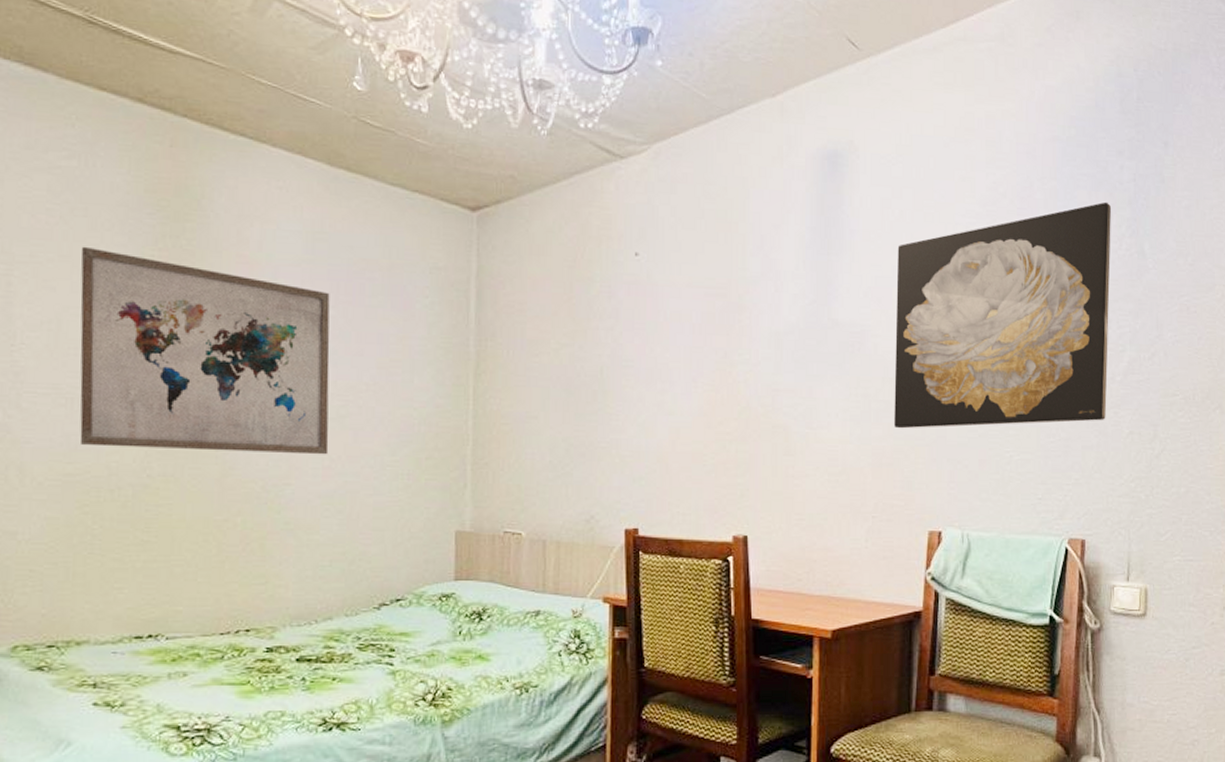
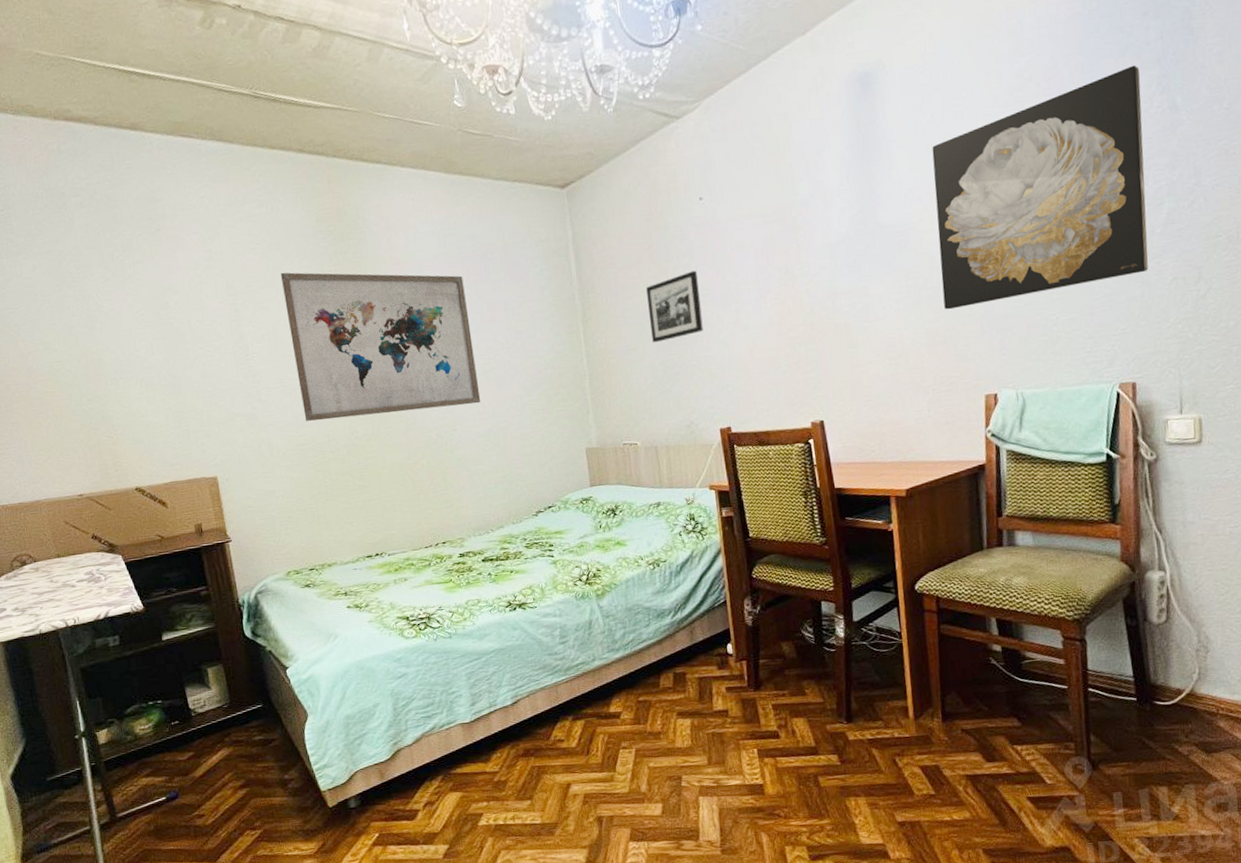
picture frame: none [557,335,621,414] -> present [646,270,704,343]

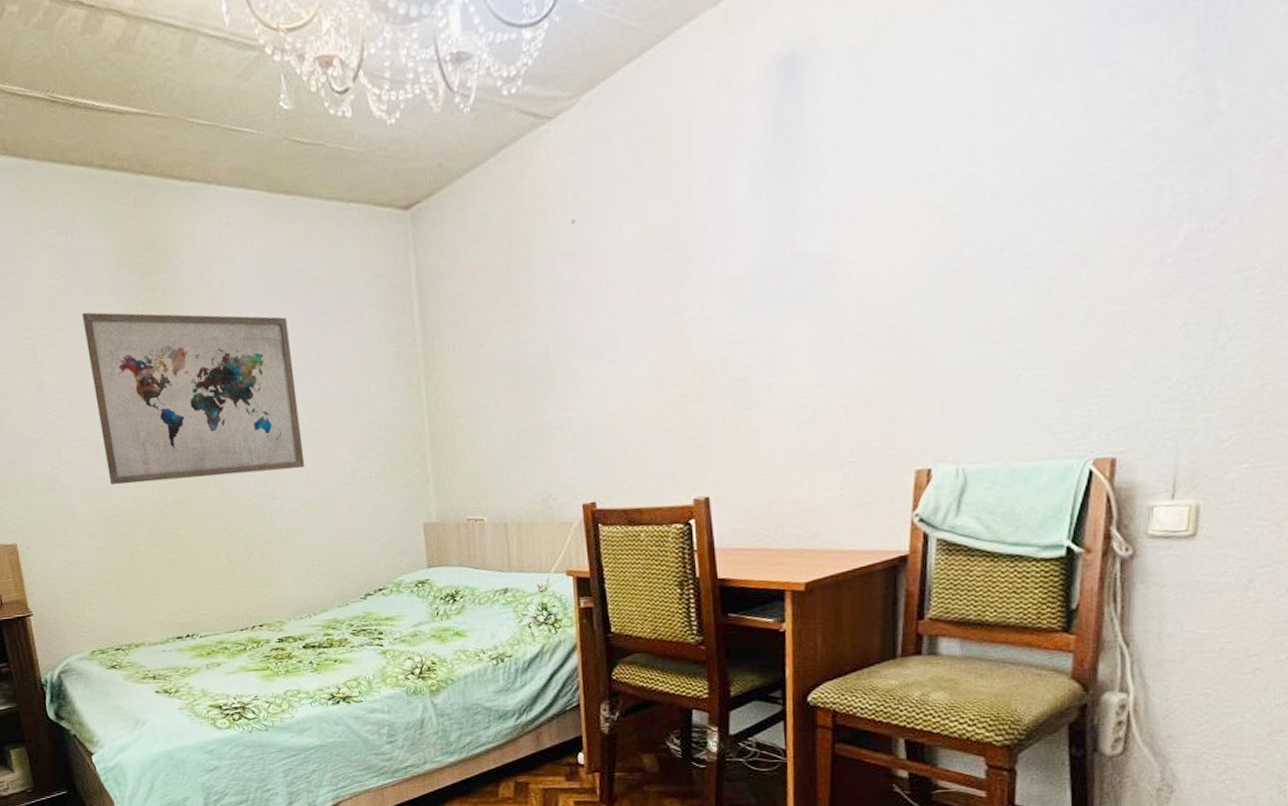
picture frame: present [646,270,704,343] -> none [502,311,569,400]
wall art: present [932,65,1148,310] -> none [871,34,1169,363]

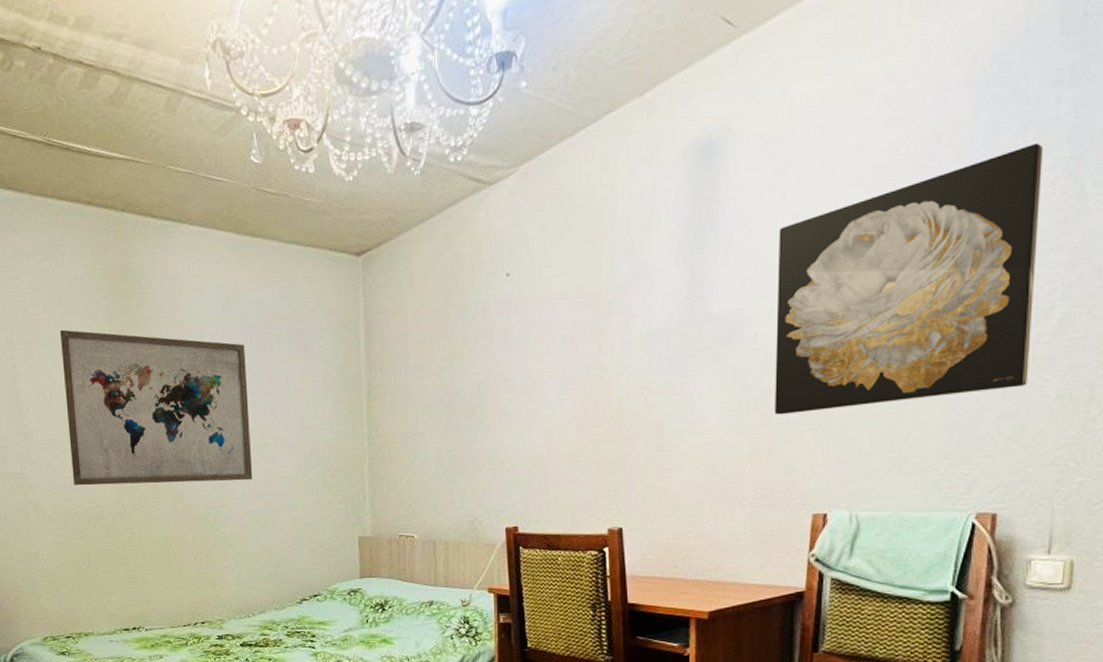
wall art: none [871,34,1169,363] -> present [775,142,1044,415]

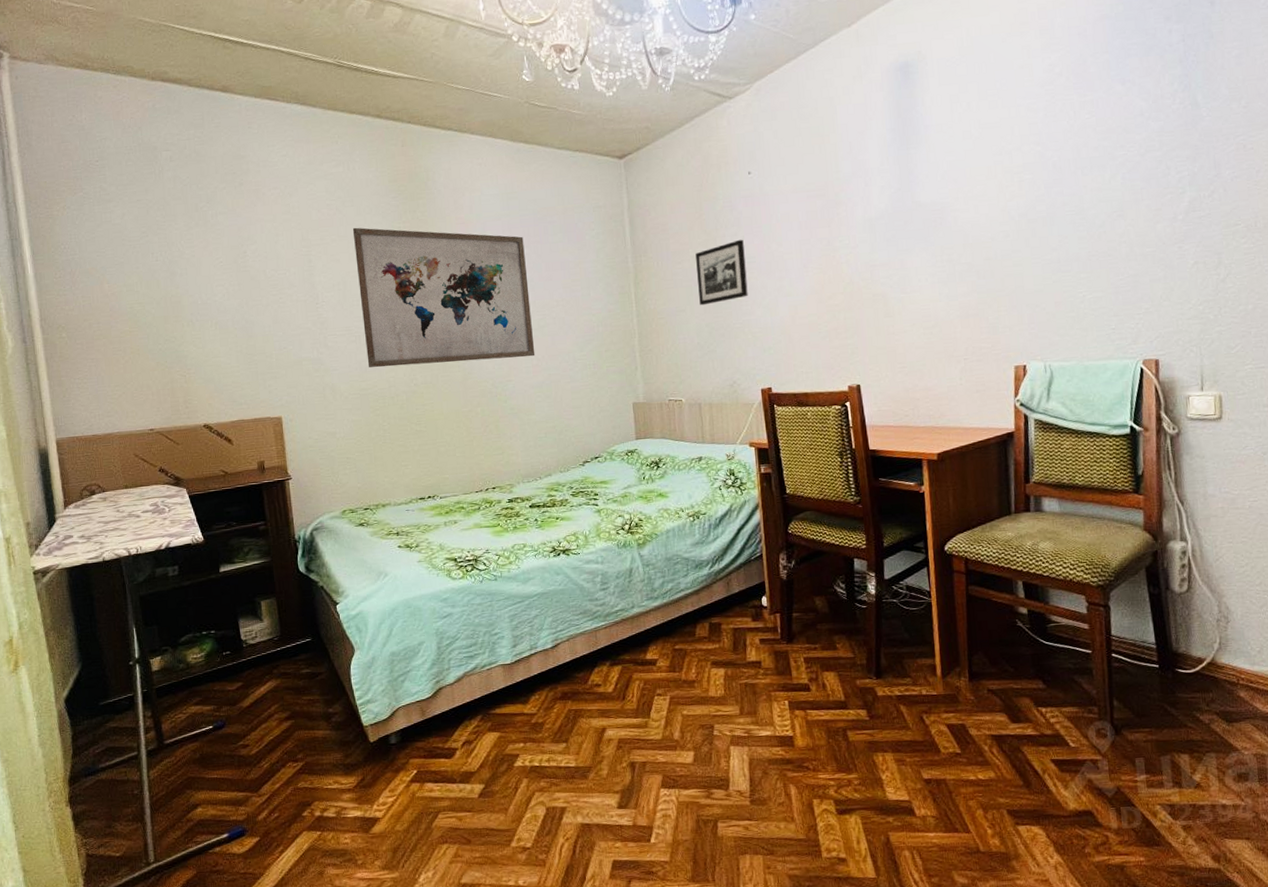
picture frame: none [439,353,498,430] -> present [695,239,748,306]
wall art: present [775,142,1044,415] -> none [967,64,1171,285]

